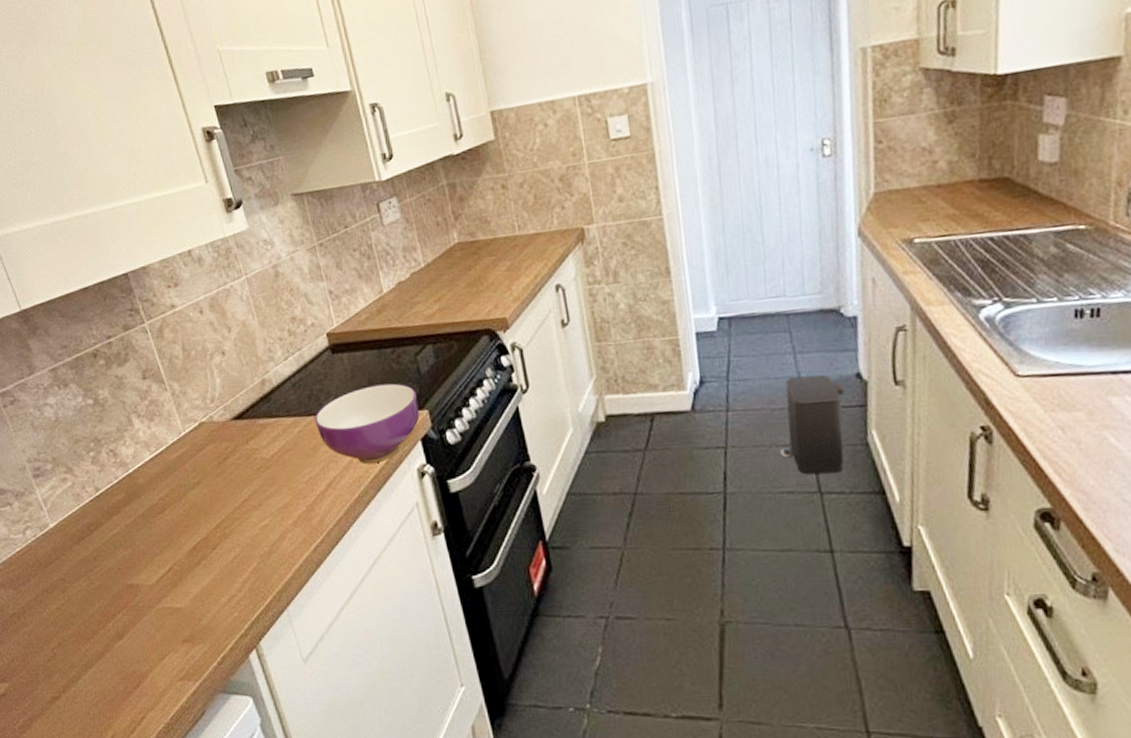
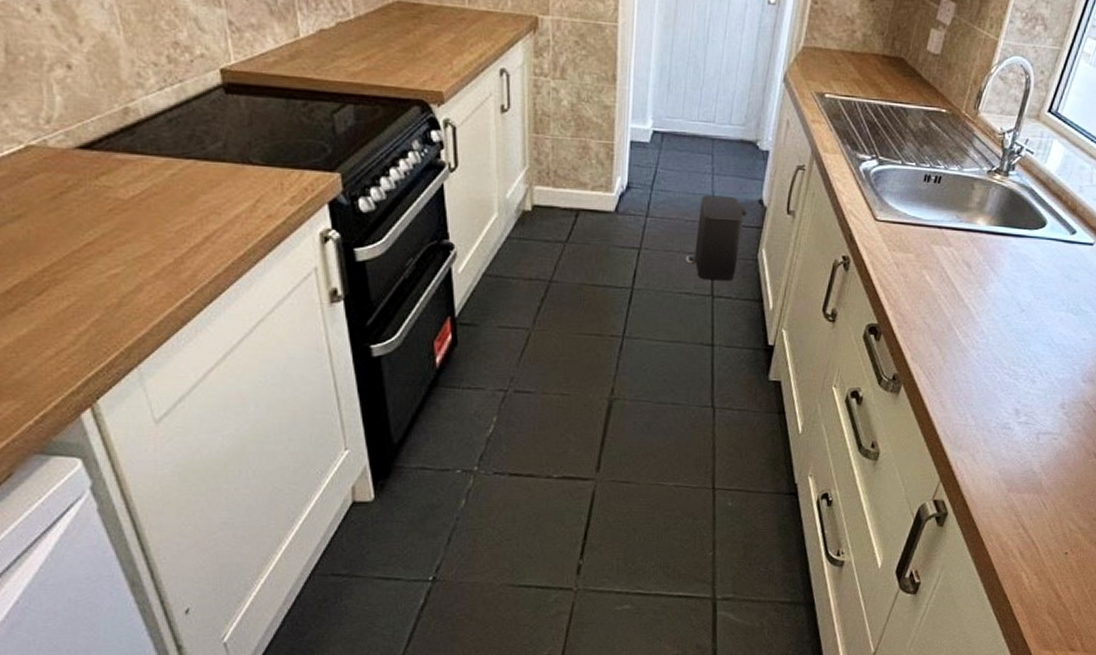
bowl: present [314,383,420,465] -> none [195,137,329,222]

